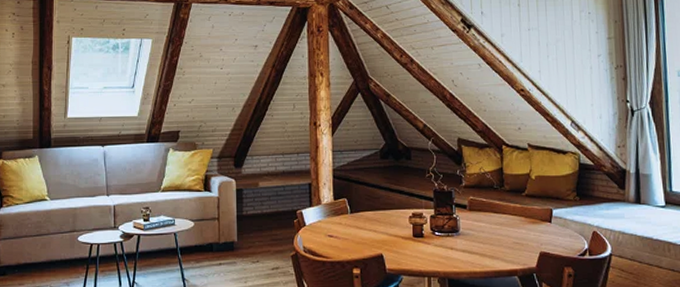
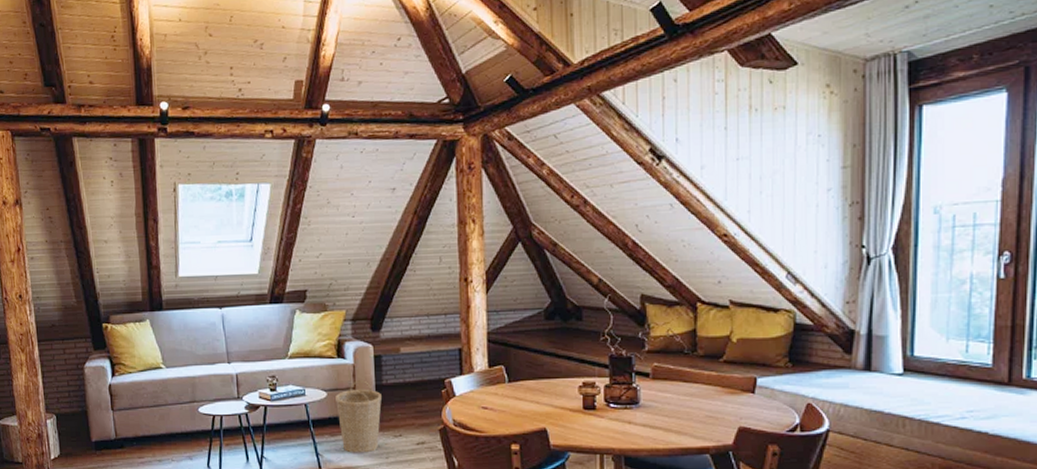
basket: none [202,211,242,278] -> present [335,380,382,453]

